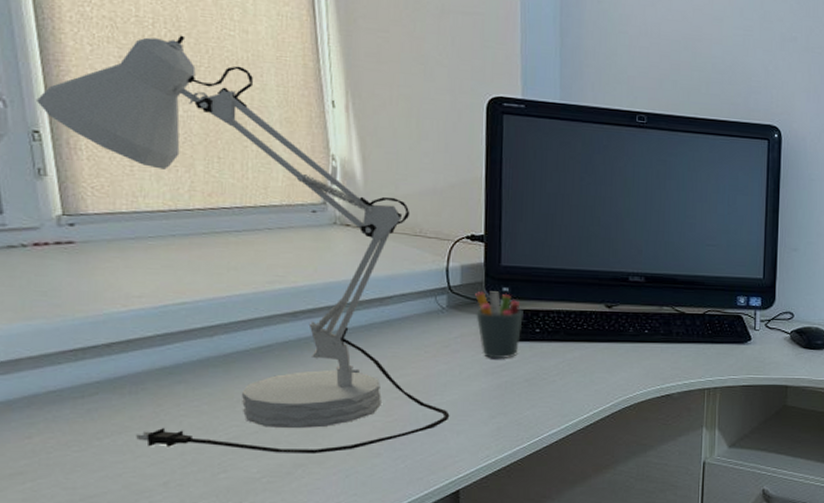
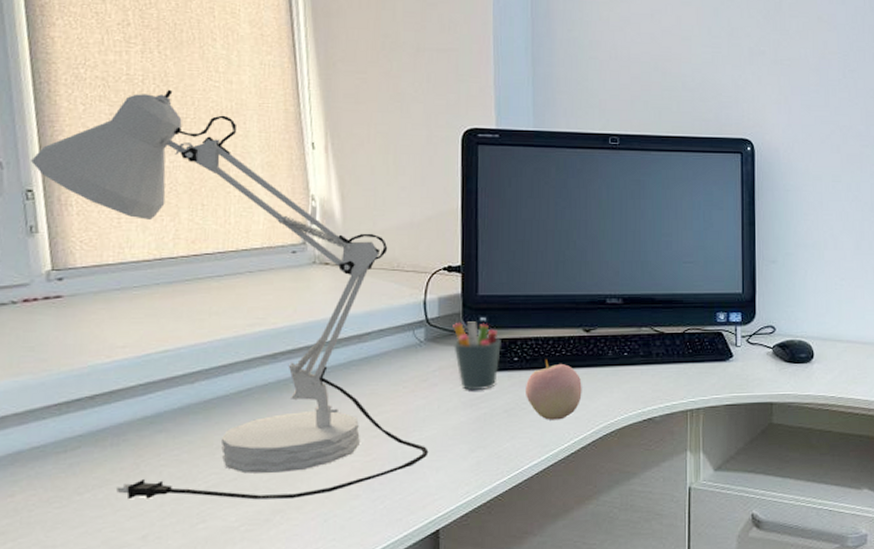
apple: none [547,332,603,392] -> present [526,359,582,420]

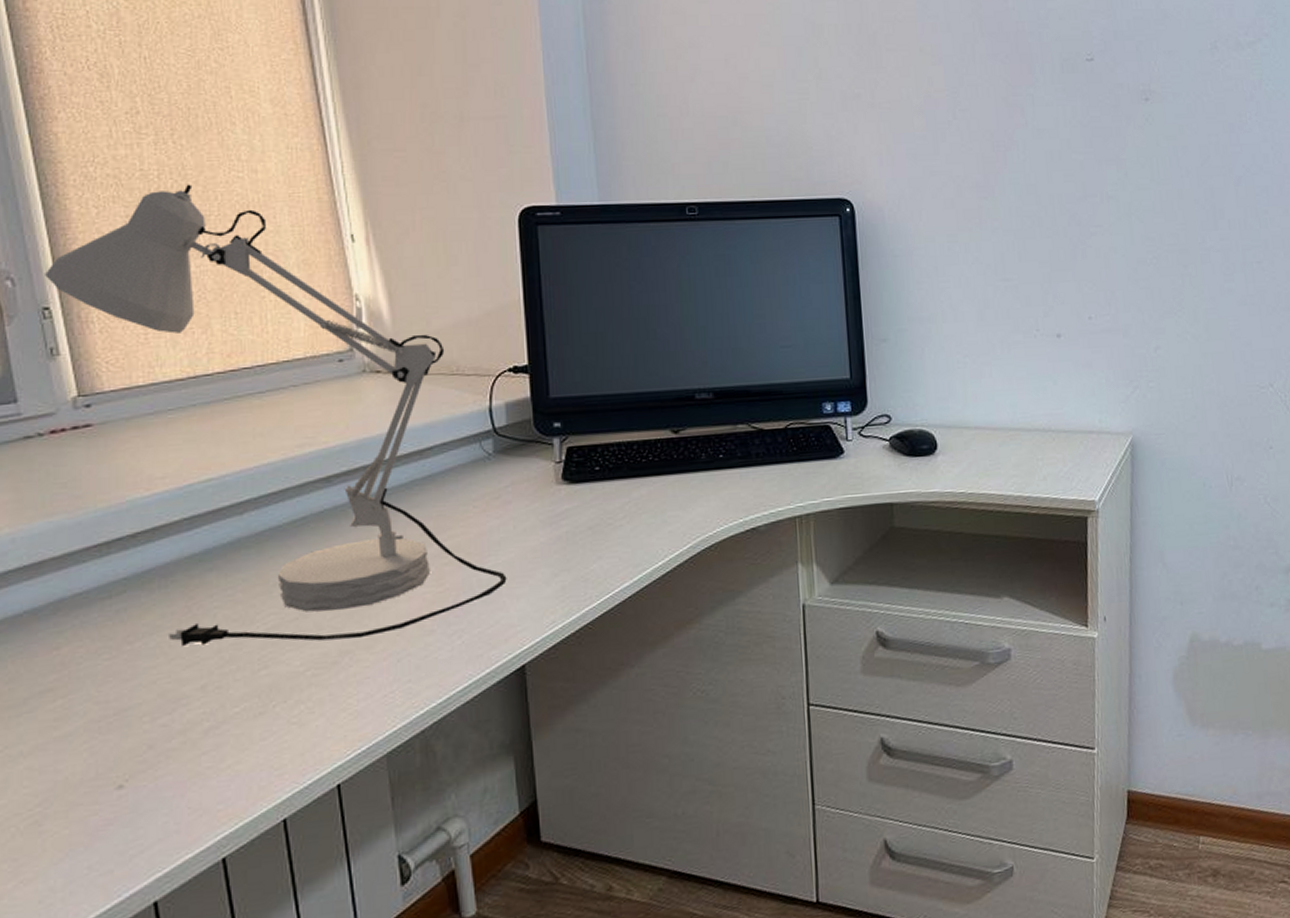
pen holder: present [453,321,501,391] -> none [524,428,580,508]
apple: present [526,359,582,420] -> none [610,467,675,536]

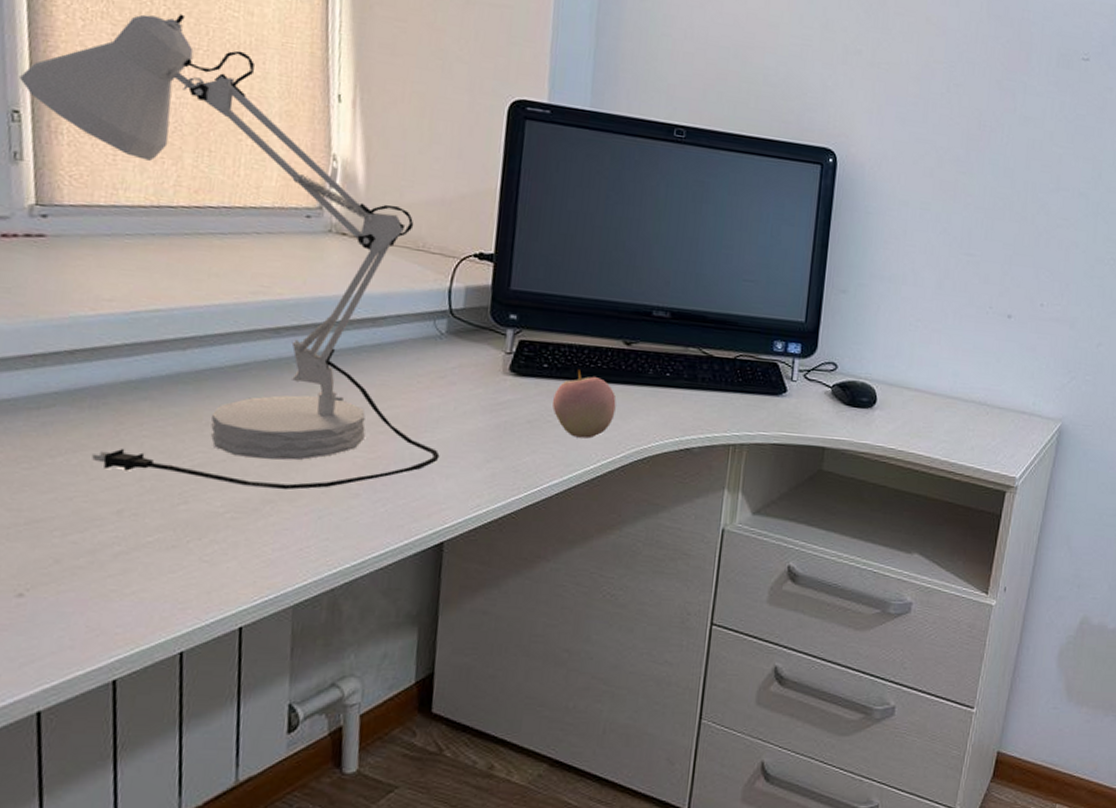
apple: none [610,467,675,536] -> present [552,370,617,439]

